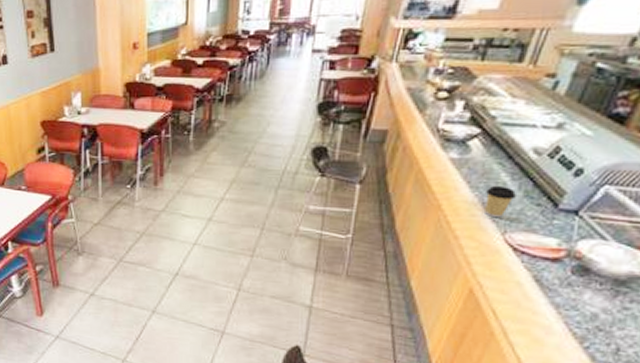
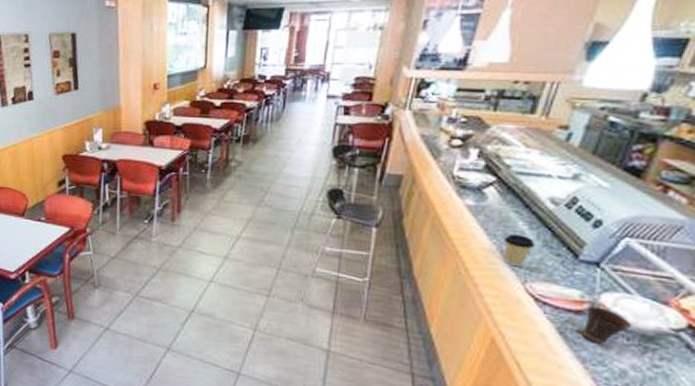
cup: none [557,254,605,289] -> present [582,306,631,344]

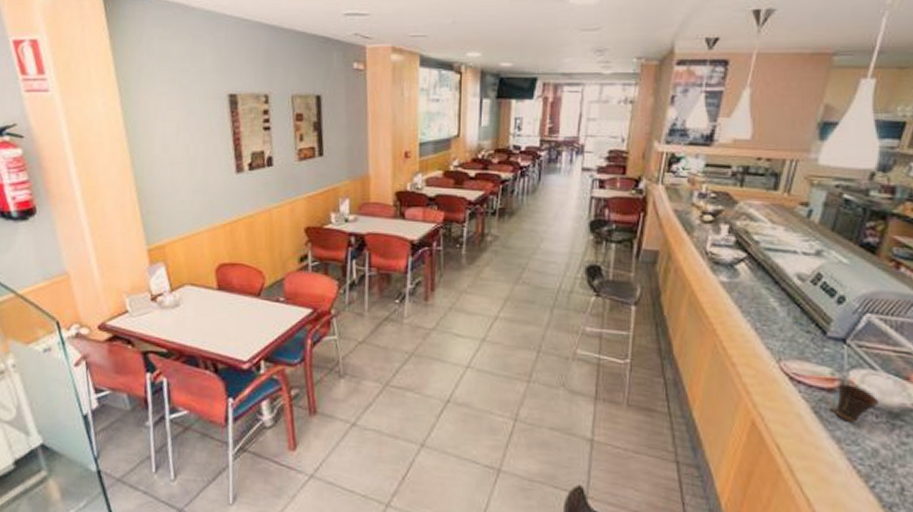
coffee cup: present [504,233,534,267] -> none [758,310,786,345]

